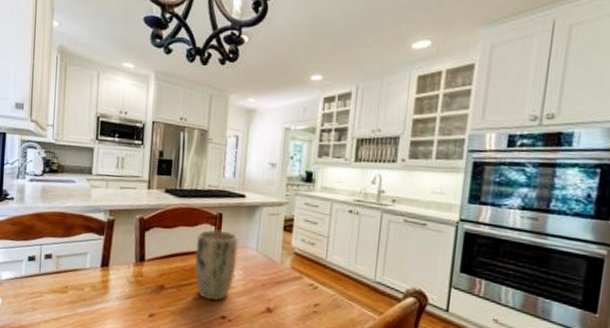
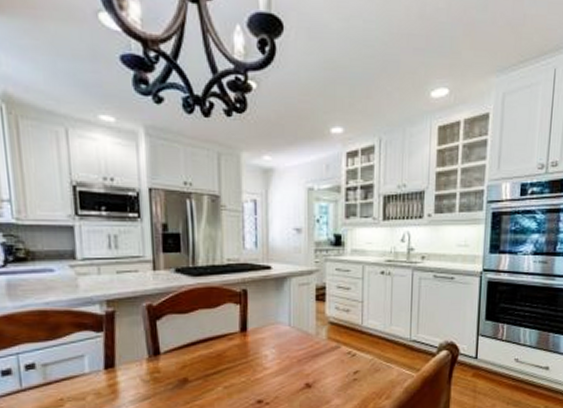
plant pot: present [194,230,239,301] -> none [220,308,269,385]

